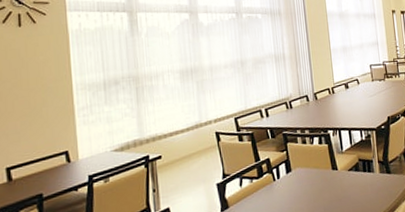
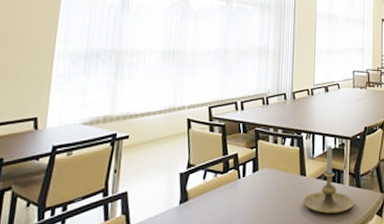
candle holder: none [337,139,387,202] -> present [303,146,354,214]

